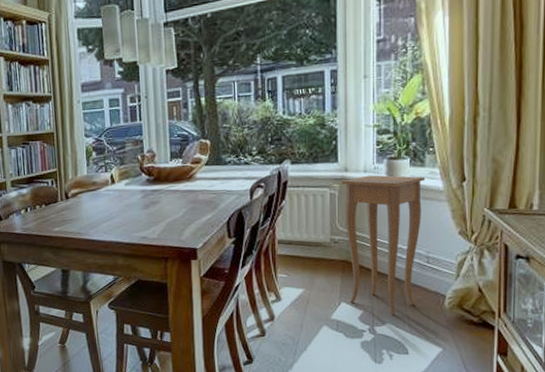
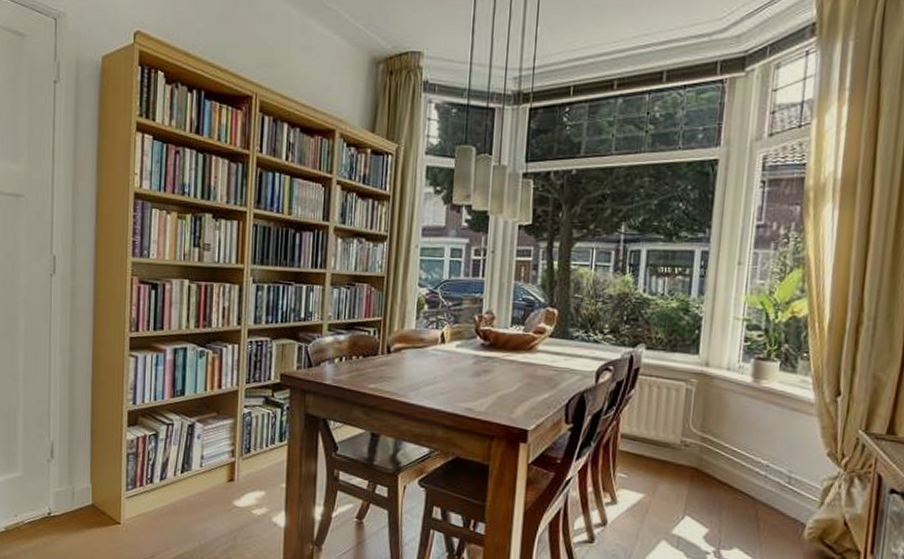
side table: present [341,175,425,315] -> none [694,374,795,540]

